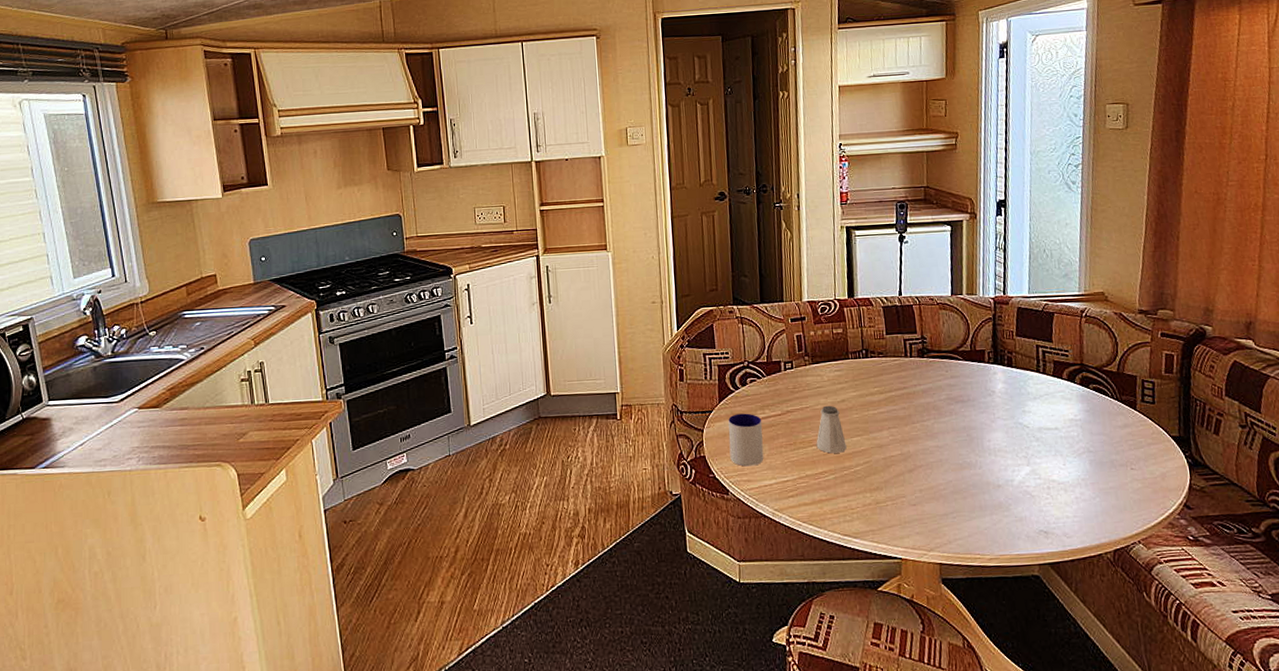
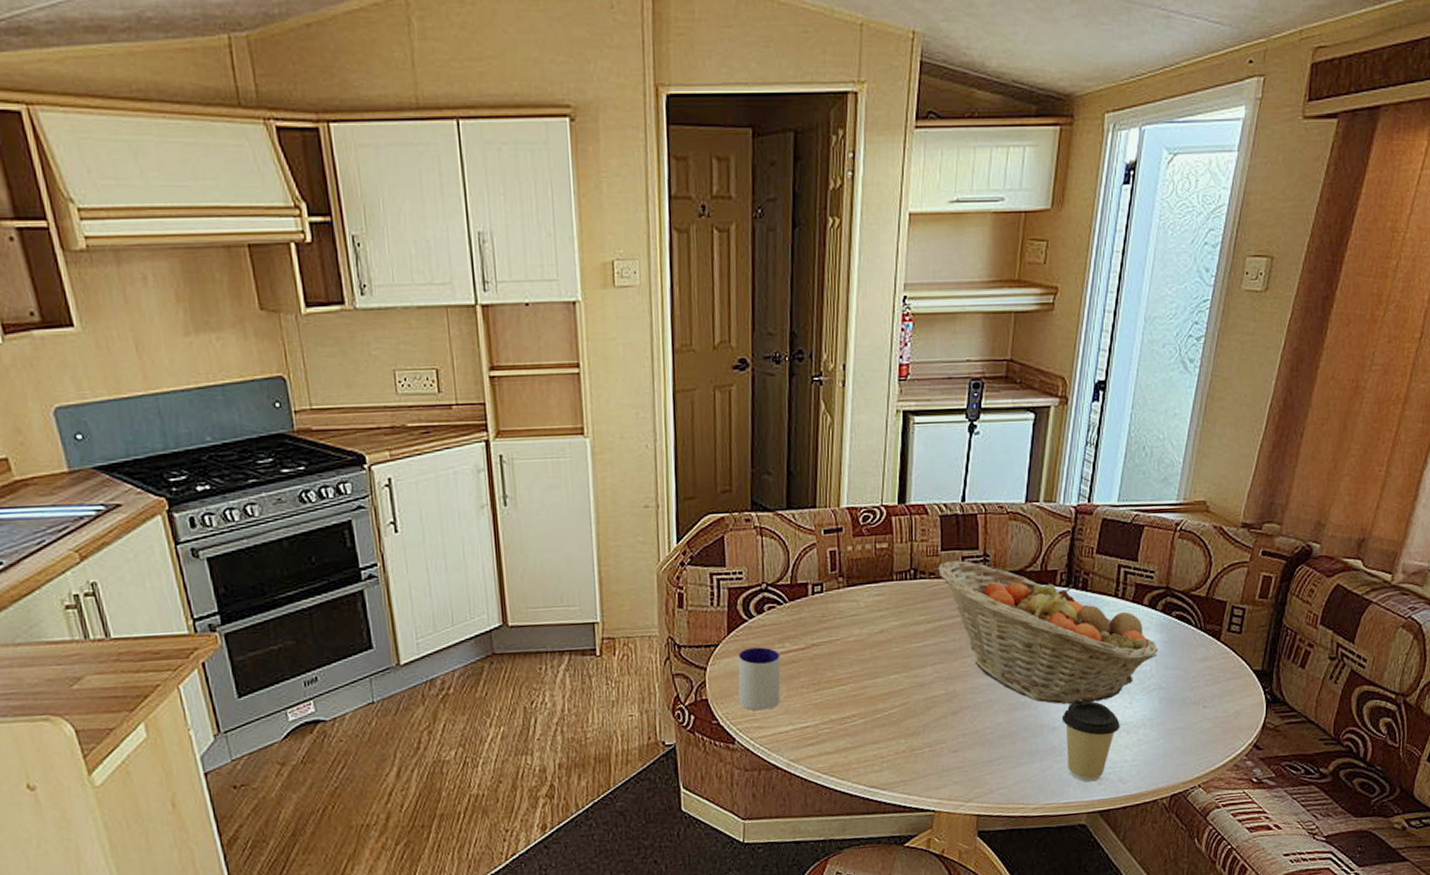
saltshaker: present [816,405,847,454] -> none [845,637,882,694]
fruit basket: none [885,342,1082,465] -> present [938,561,1158,705]
coffee cup: none [1004,462,1058,536] -> present [1061,700,1120,782]

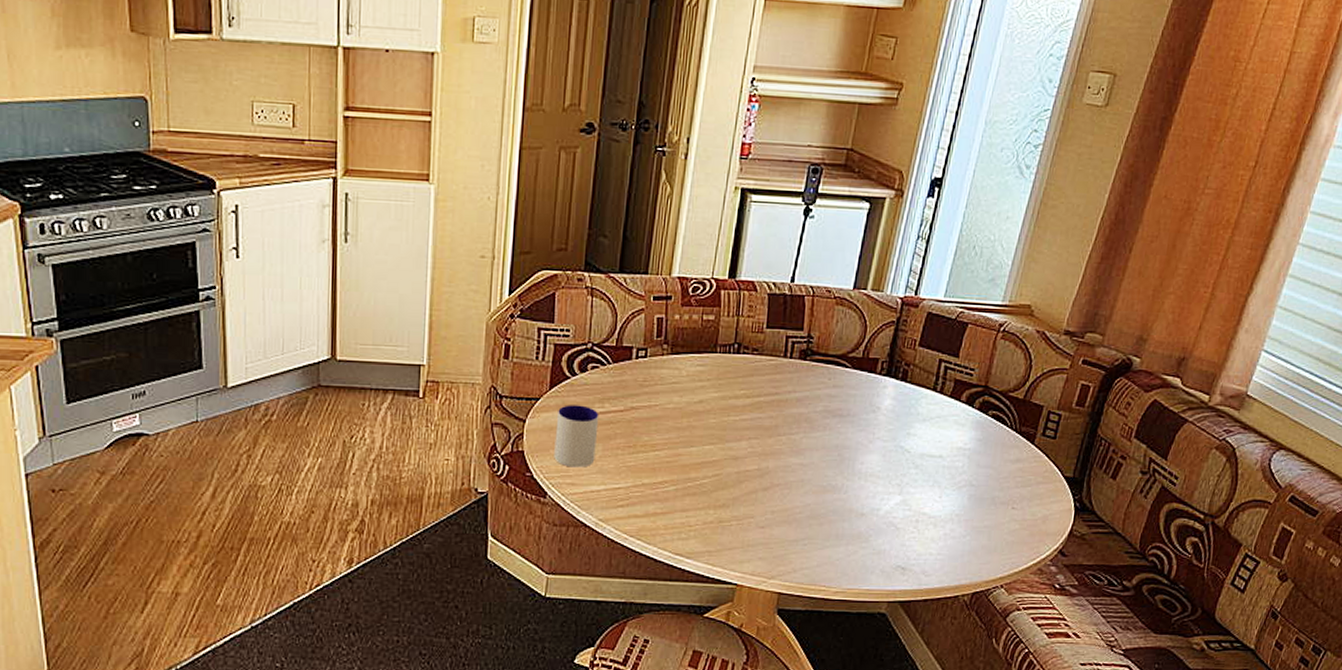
fruit basket: present [938,561,1158,705] -> none [762,339,972,493]
coffee cup: present [1061,700,1120,782] -> none [870,490,928,571]

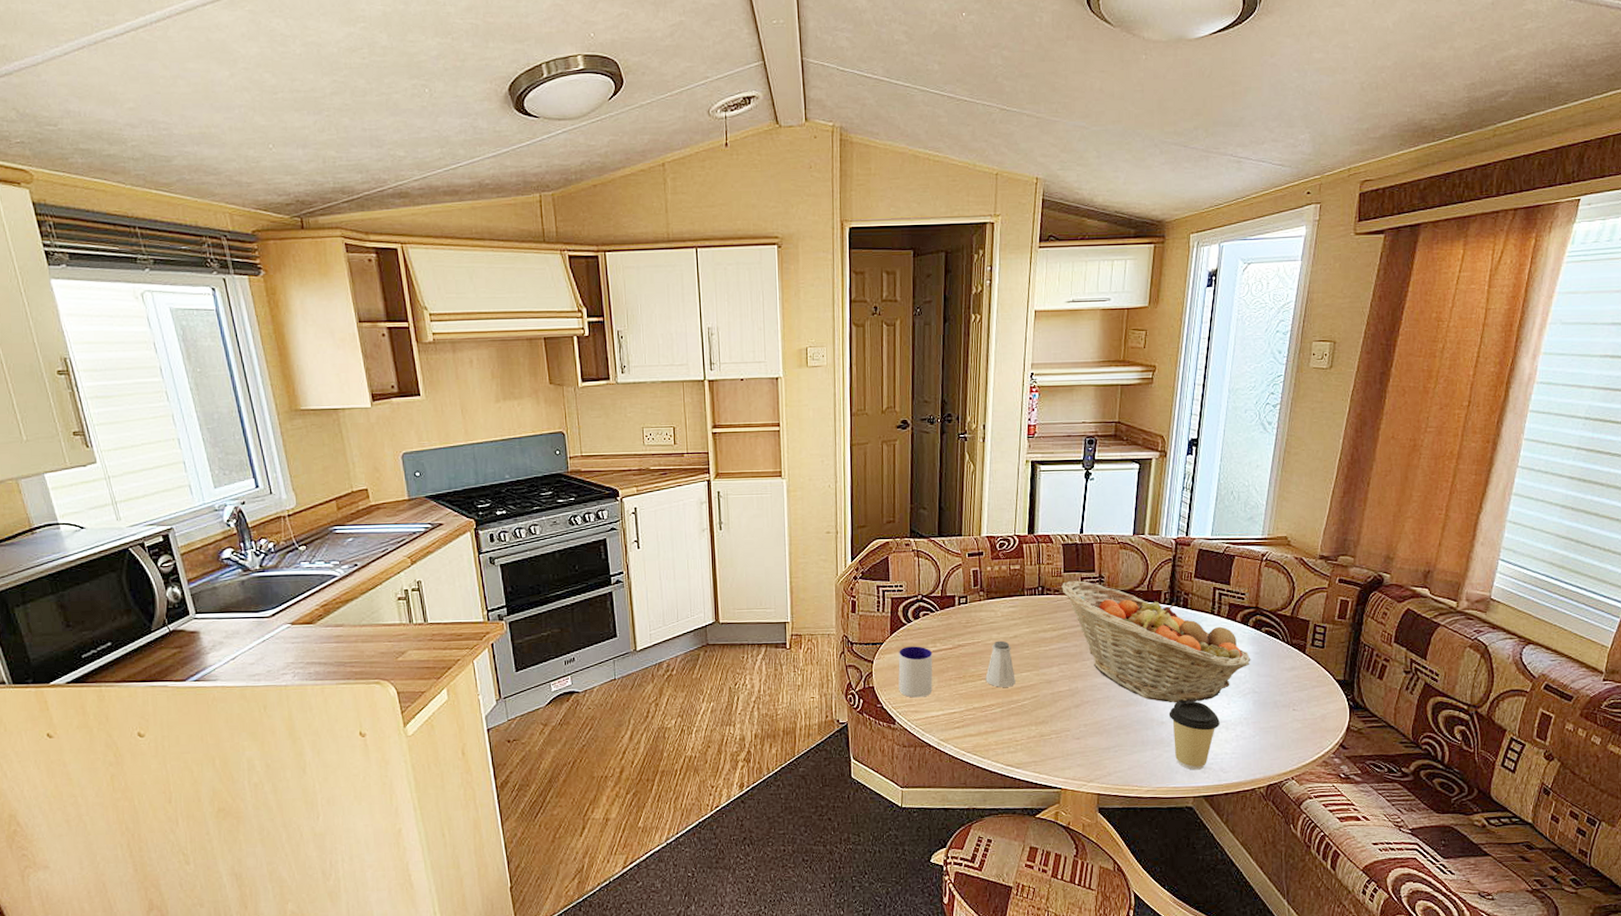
saltshaker: none [660,405,696,462] -> present [985,640,1016,687]
fruit basket: none [762,339,972,493] -> present [1061,581,1251,703]
coffee cup: none [870,490,928,571] -> present [1168,700,1220,770]

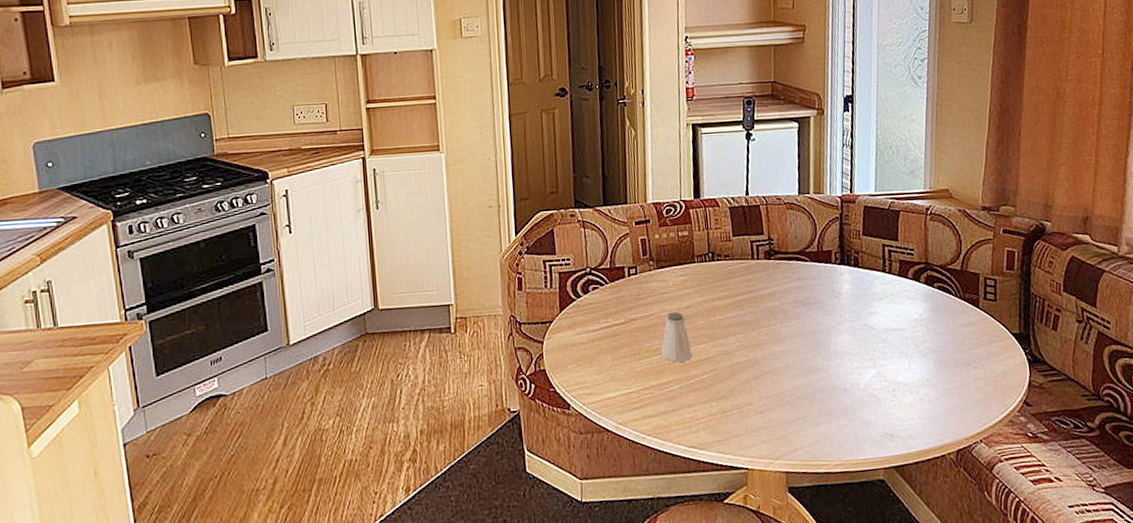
mug: present [898,646,933,698] -> none [569,322,607,379]
fruit basket: present [1061,581,1251,703] -> none [731,244,927,368]
coffee cup: present [1168,700,1220,770] -> none [850,364,903,439]

